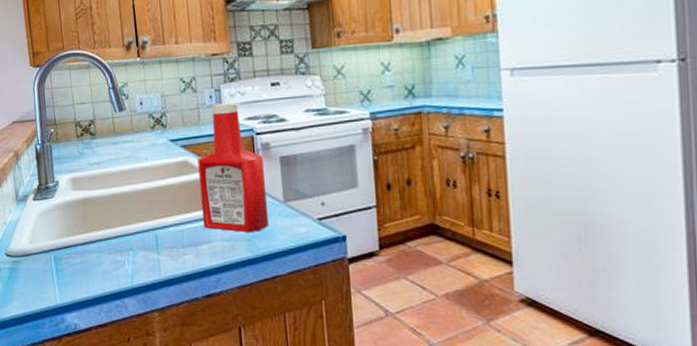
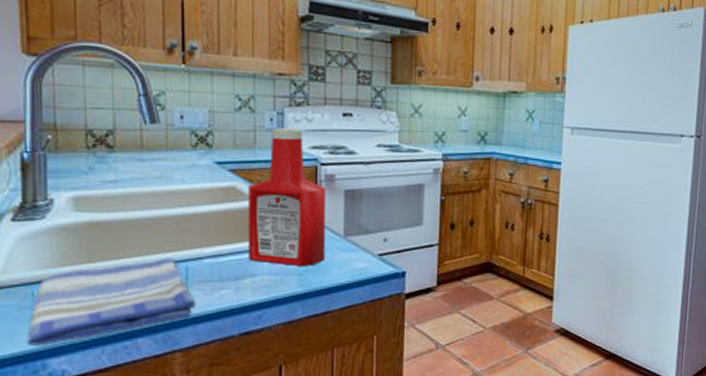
dish towel: none [50,227,166,303] -> present [27,257,196,346]

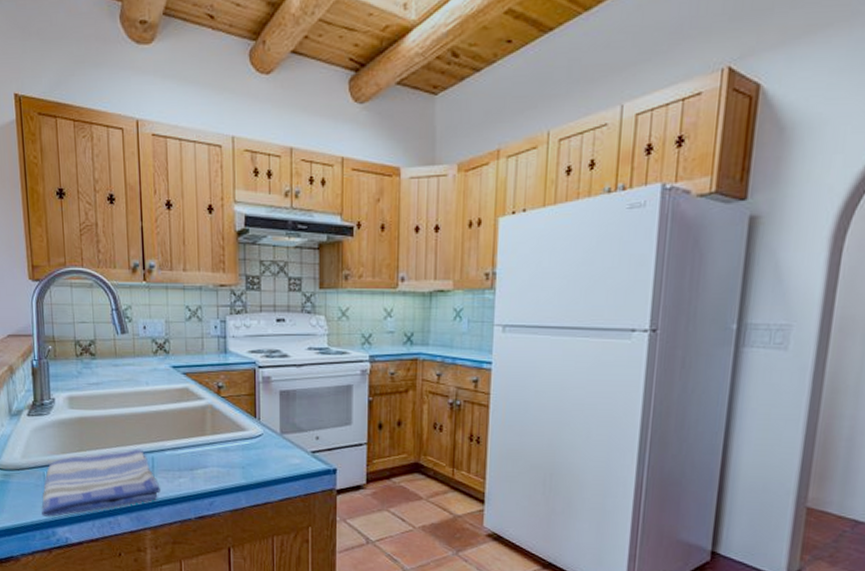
ketchup bottle: present [248,128,325,266] -> none [199,335,264,460]

